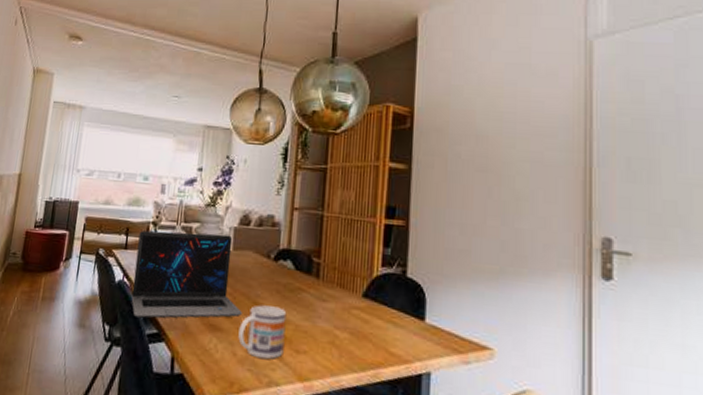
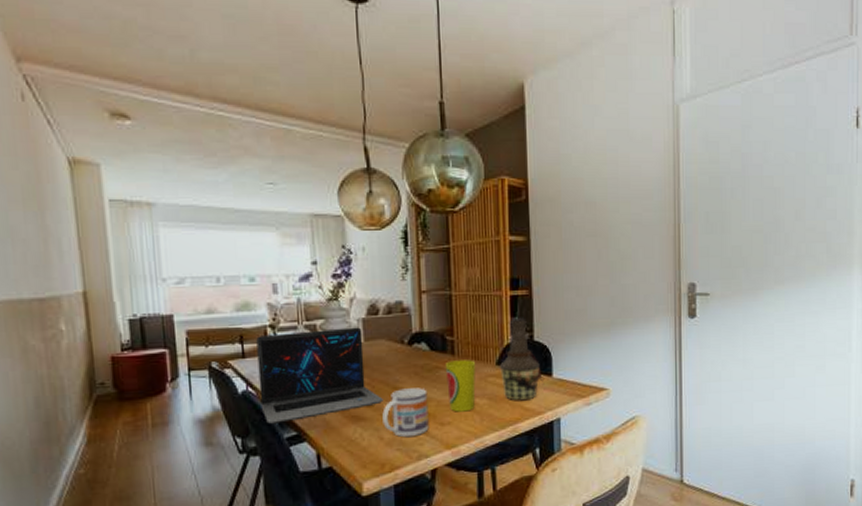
cup: none [307,284,340,343] -> present [445,360,476,412]
bottle: none [366,248,414,344] -> present [500,317,543,401]

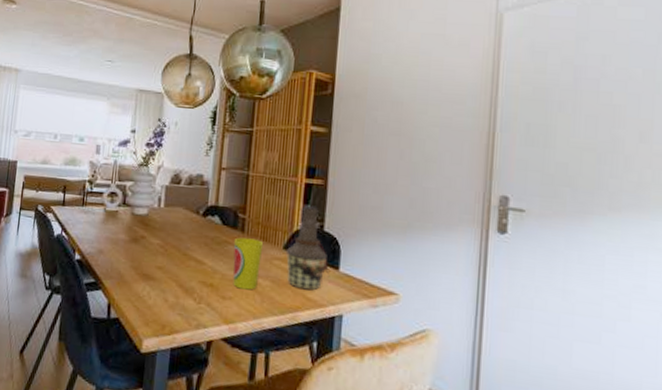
laptop: present [256,327,383,424] -> none [69,188,173,269]
mug: present [382,388,429,438] -> none [169,256,214,305]

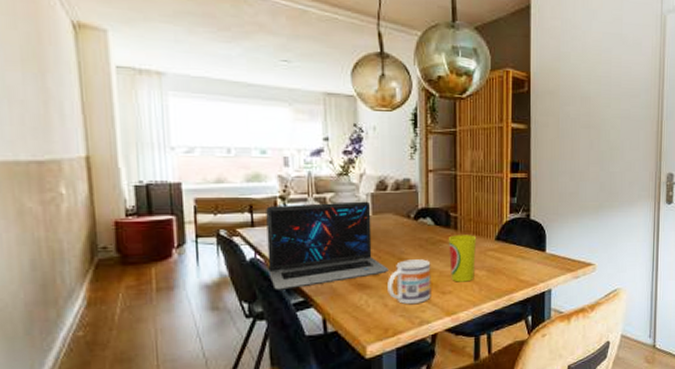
laptop: none [69,188,173,269] -> present [266,201,389,290]
mug: none [169,256,214,305] -> present [387,259,431,305]
bottle: present [286,205,329,291] -> none [499,198,537,274]

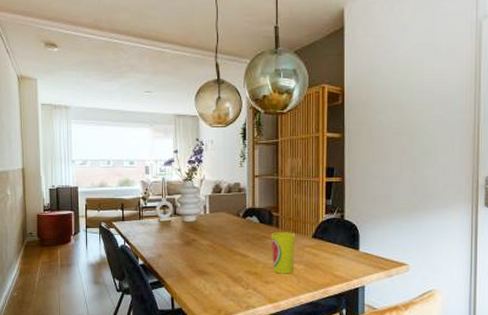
laptop: present [266,201,389,290] -> none [132,202,222,271]
mug: present [387,259,431,305] -> none [221,252,256,291]

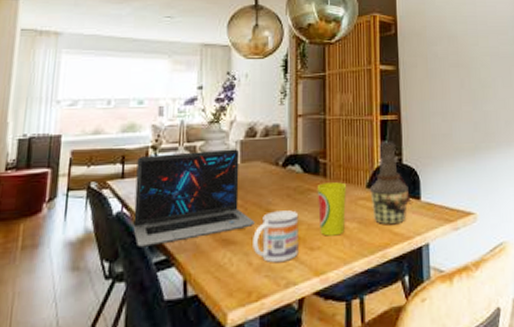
laptop: none [132,202,222,271] -> present [133,149,255,247]
mug: none [221,252,256,291] -> present [253,210,299,263]
bottle: none [315,200,351,269] -> present [370,141,412,225]

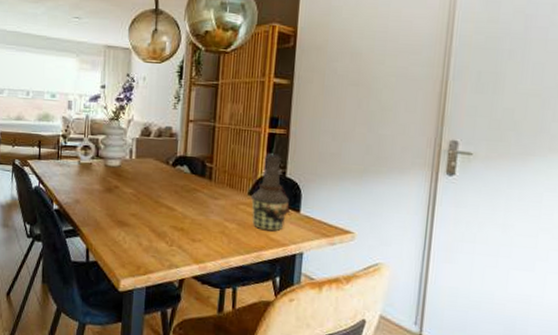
laptop: present [133,149,255,247] -> none [47,143,146,218]
mug: present [253,210,299,263] -> none [143,203,184,248]
cup: present [317,182,346,236] -> none [201,185,229,233]

